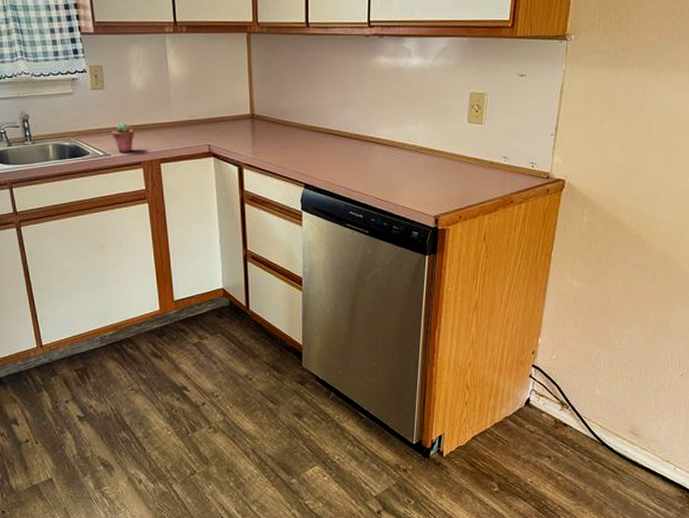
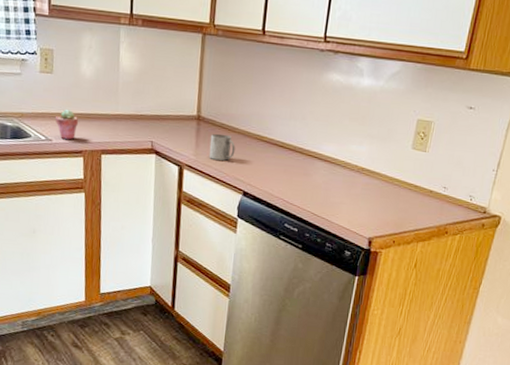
mug: none [266,129,292,156] -> present [208,133,236,161]

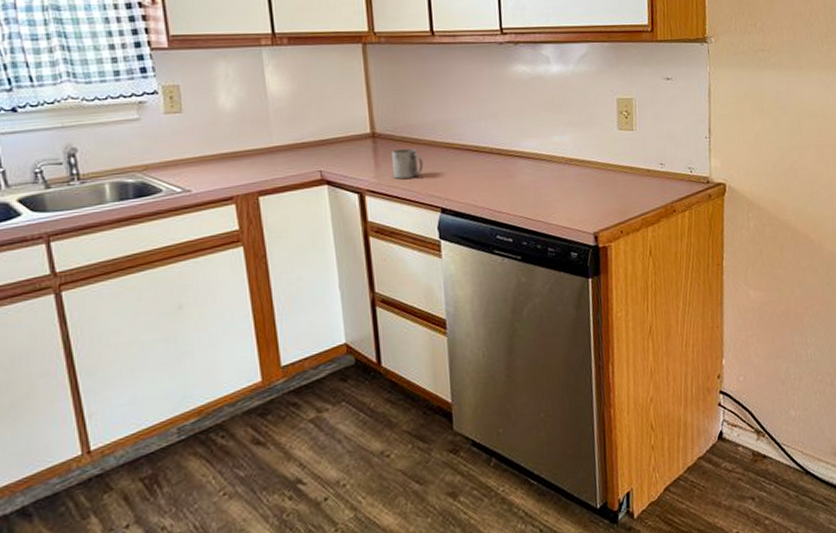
potted succulent: present [55,110,79,140] -> none [193,151,224,187]

